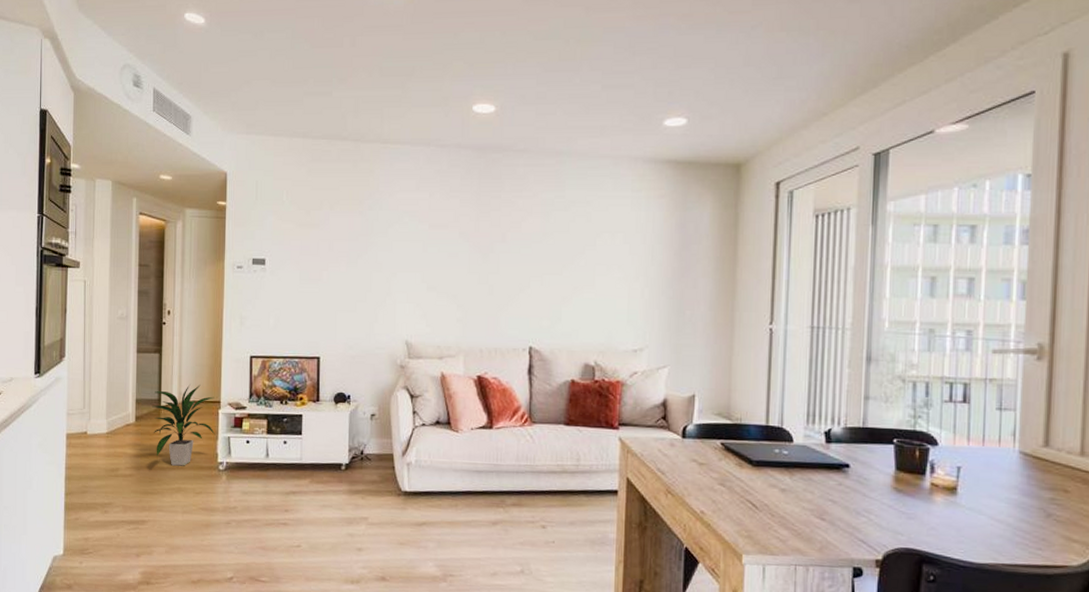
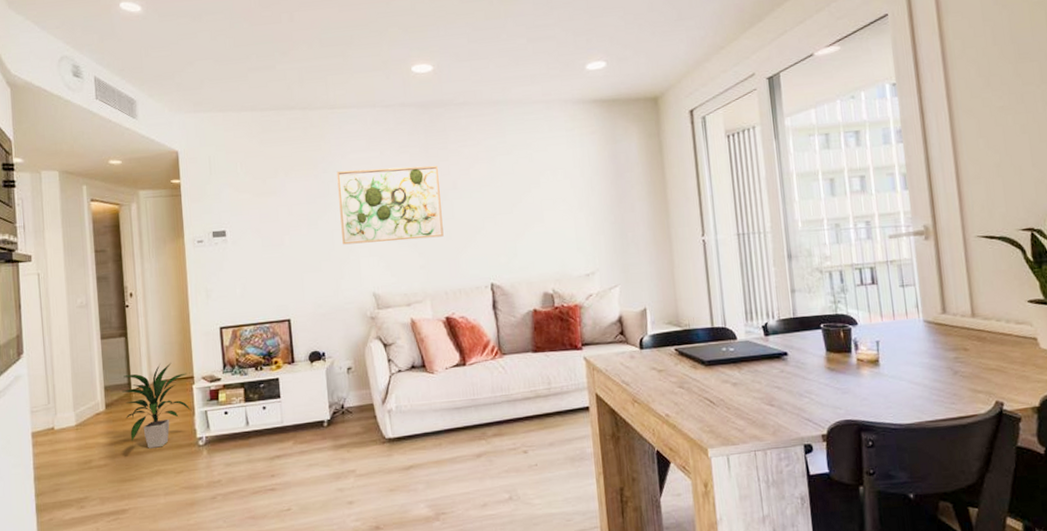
wall art: none [380,210,488,291] -> present [336,165,444,245]

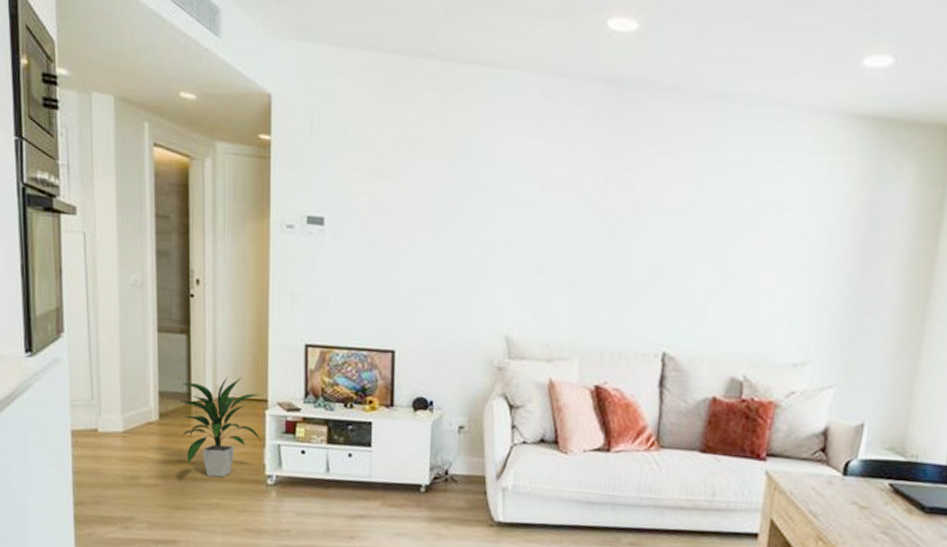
wall art: present [336,165,444,245] -> none [475,159,619,277]

